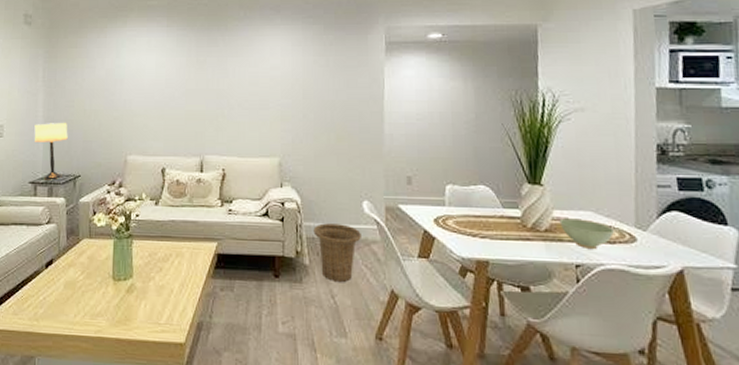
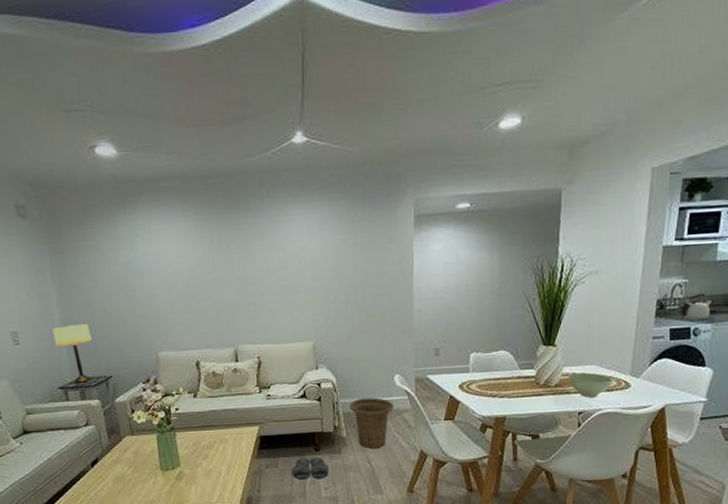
slippers: none [248,283,288,311] -> present [292,457,329,480]
kettle: none [686,141,725,170] -> present [680,293,712,320]

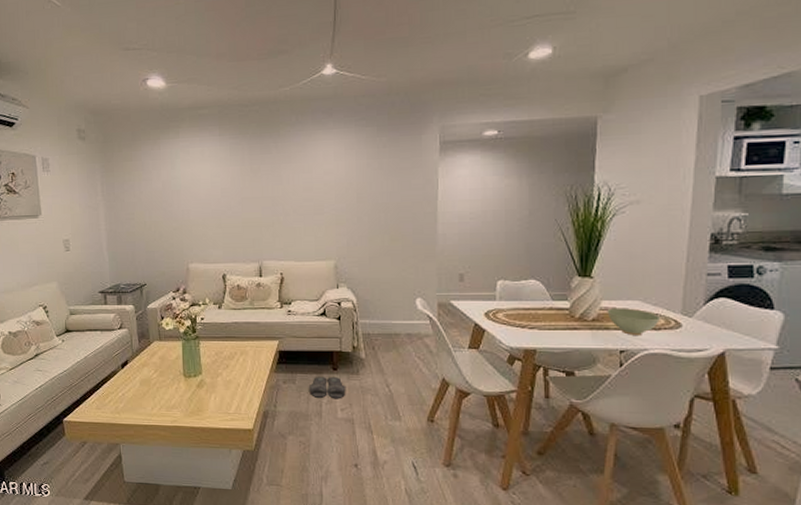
table lamp: present [52,323,93,383] -> none [98,234,131,288]
basket: present [349,398,393,449] -> none [369,320,414,373]
kettle: present [680,293,712,320] -> none [740,228,779,257]

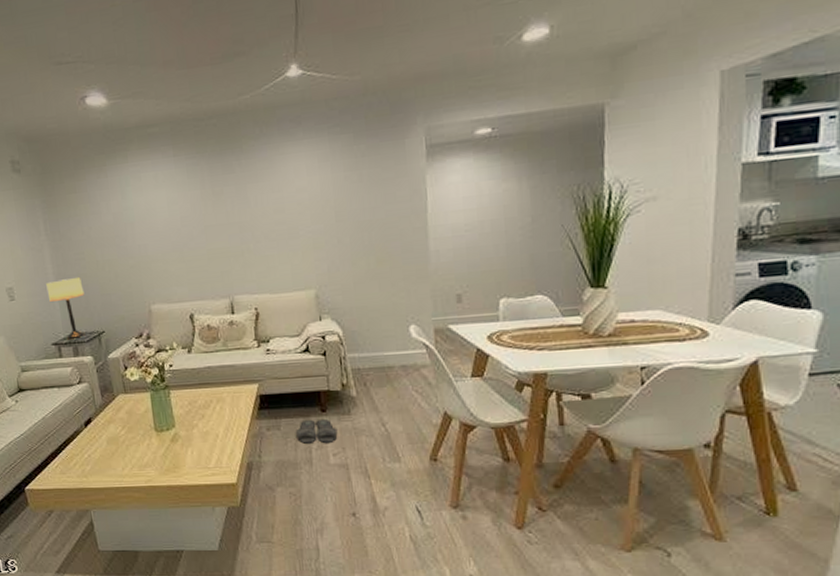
table lamp: none [98,234,131,288] -> present [46,276,85,339]
bowl: present [607,308,661,335] -> none [624,319,686,349]

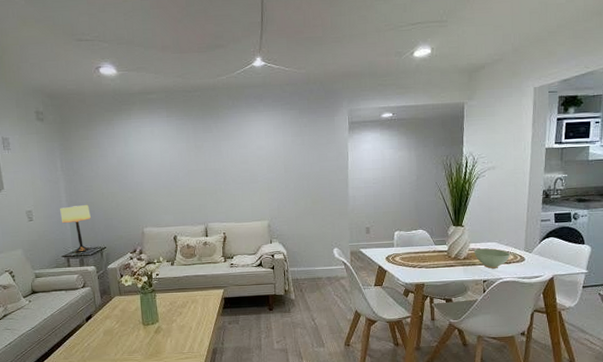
slippers: present [296,418,338,445] -> none [250,315,281,335]
bowl: none [624,319,686,349] -> present [474,248,511,269]

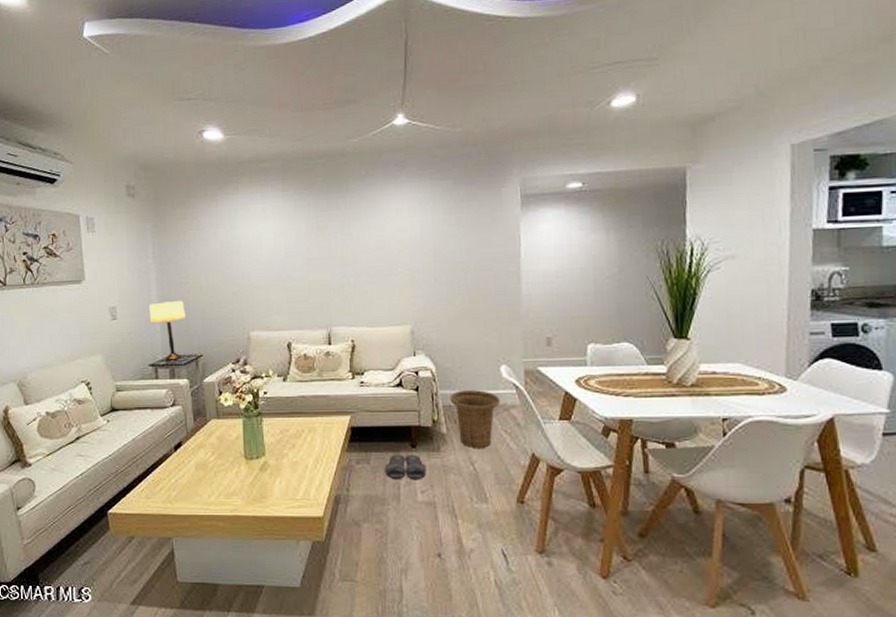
slippers: none [250,315,281,335] -> present [385,454,427,480]
basket: none [297,267,333,310] -> present [450,390,500,449]
bowl: present [474,248,511,269] -> none [706,371,765,401]

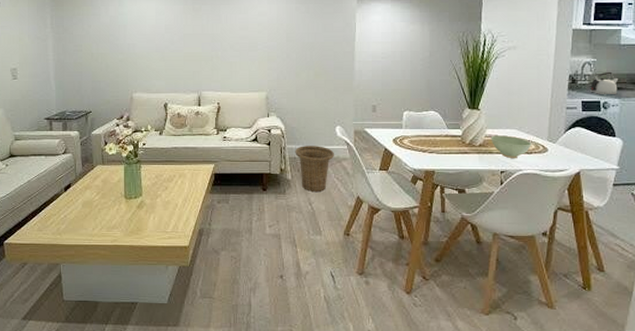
table lamp: present [149,300,186,361] -> none [46,64,78,115]
slippers: present [385,454,427,480] -> none [241,196,274,217]
bowl: none [706,371,765,401] -> present [491,135,532,158]
kettle: none [842,283,883,314] -> present [590,71,619,94]

